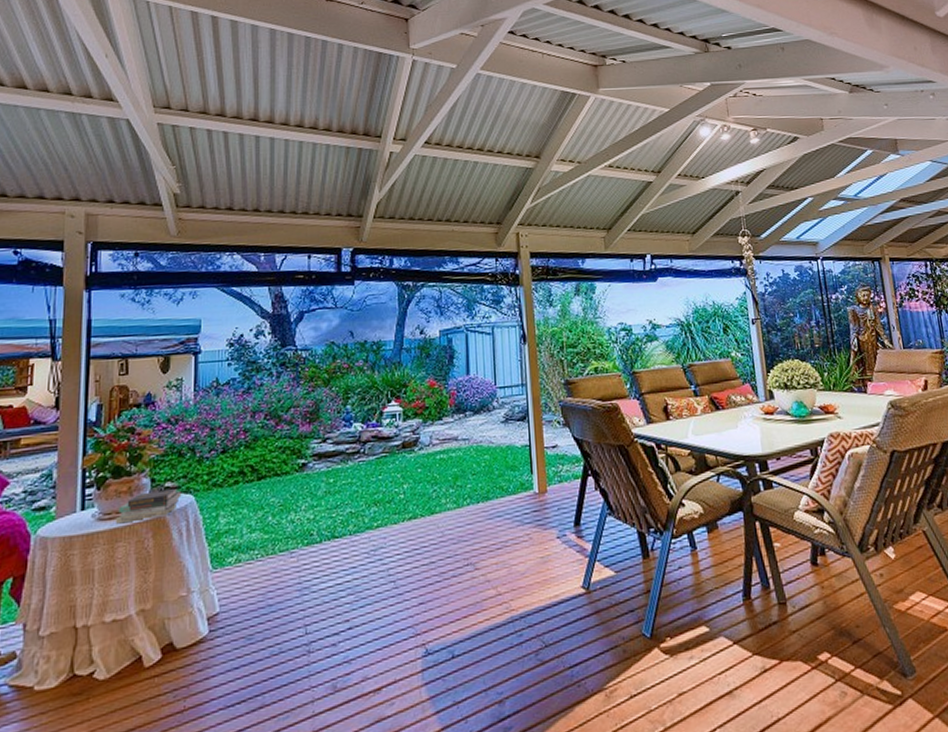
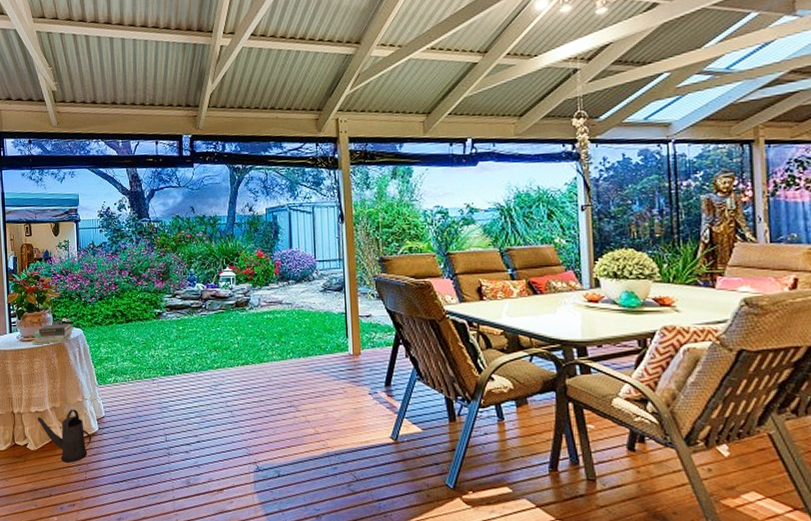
watering can: none [114,608,197,690] -> present [37,409,91,463]

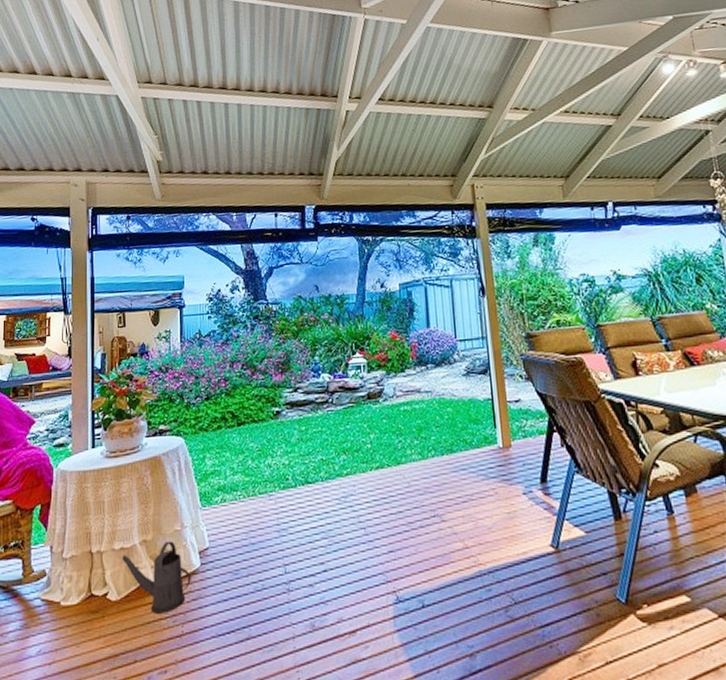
books: present [31,324,74,345] -> none [119,432,173,462]

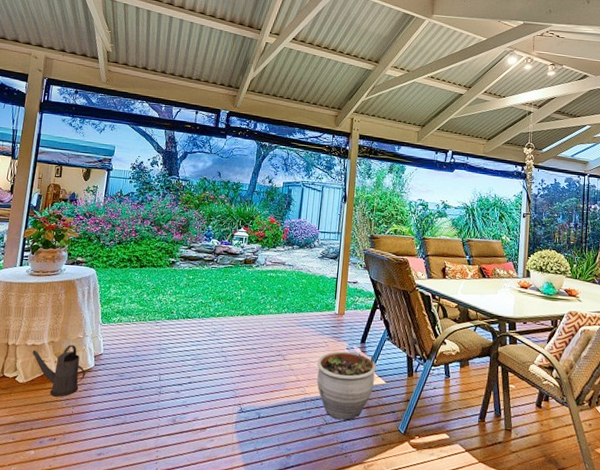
planter pot: none [487,497,570,595] -> present [317,351,376,421]

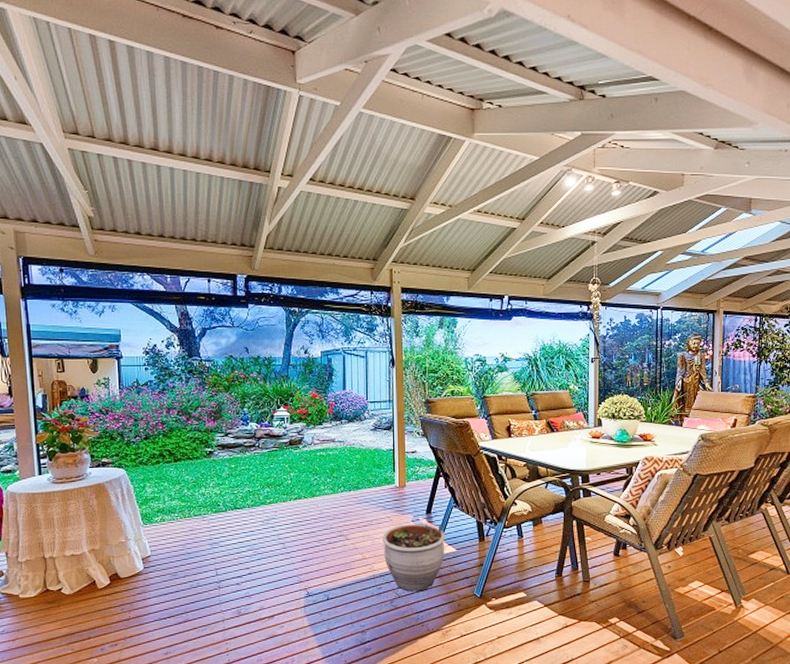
watering can: present [32,344,86,397] -> none [73,550,136,604]

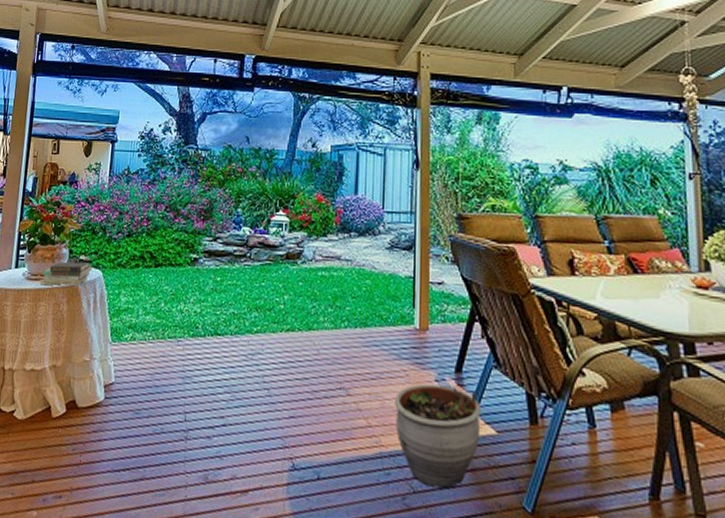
books: none [65,464,116,487] -> present [39,261,93,286]

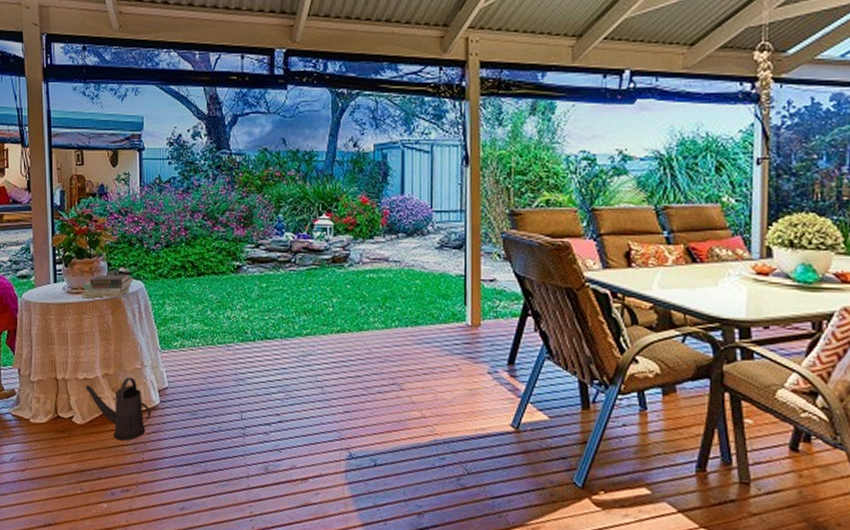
watering can: none [31,370,94,440] -> present [85,377,151,441]
planter pot: present [395,384,481,489] -> none [448,376,533,470]

